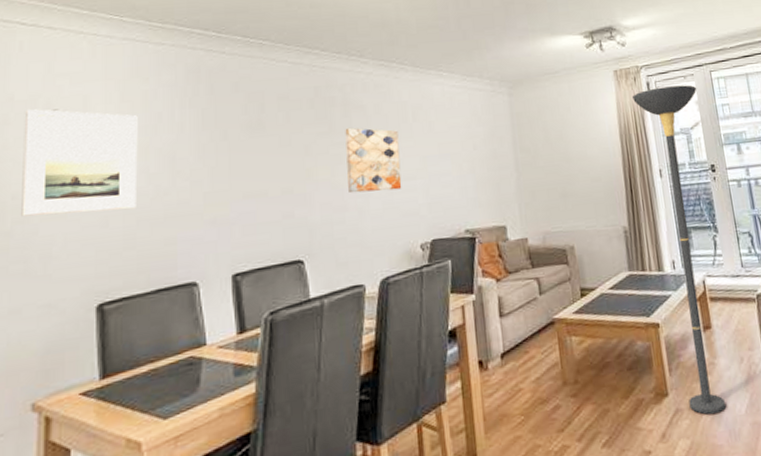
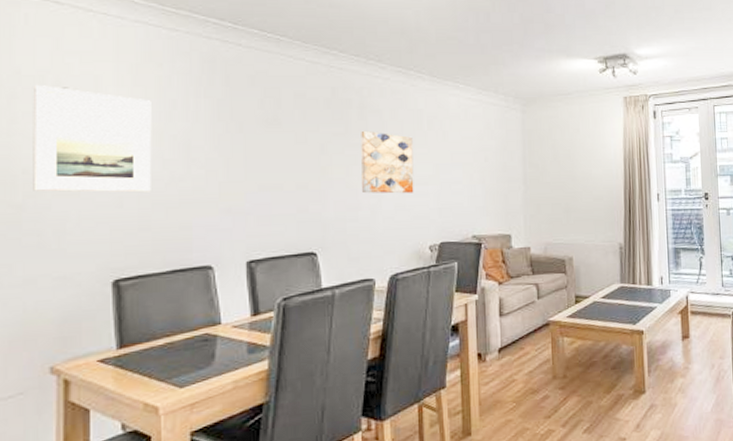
floor lamp: present [631,85,727,415] -> none [638,117,700,411]

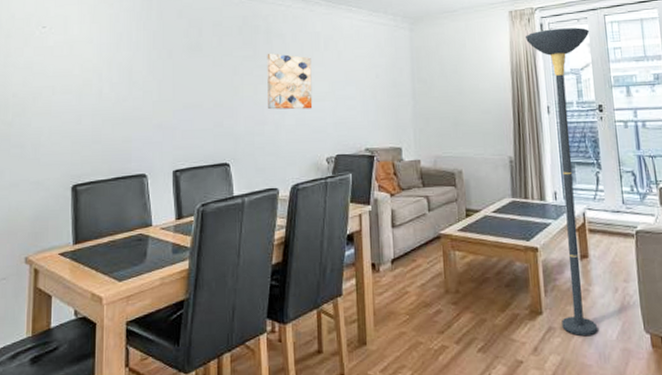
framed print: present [32,85,152,193] -> none [19,26,104,112]
floor lamp: none [638,117,700,411] -> present [525,27,598,337]

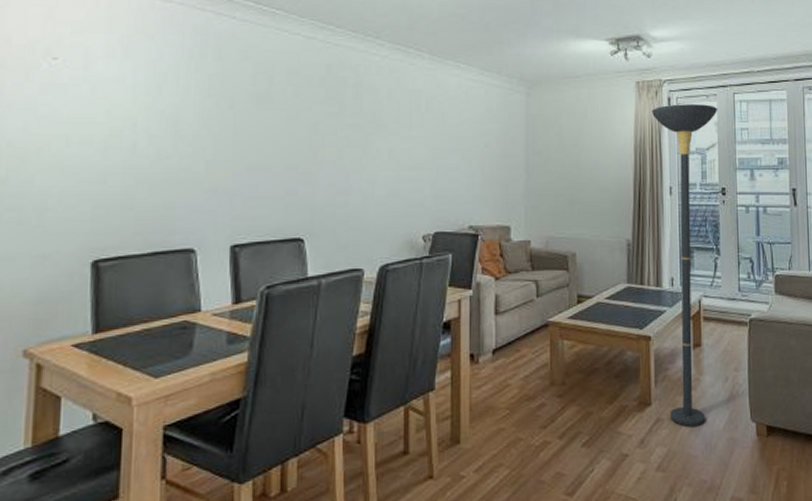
wall art: present [267,52,313,110] -> none [354,110,409,179]

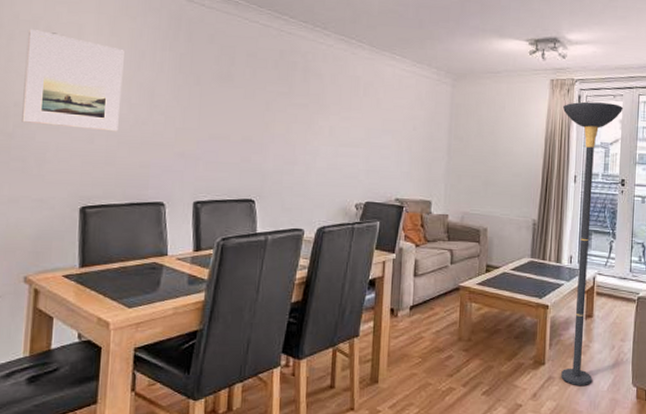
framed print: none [17,55,141,169] -> present [22,29,124,132]

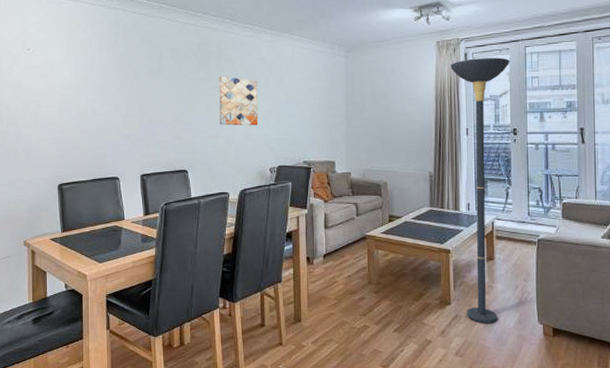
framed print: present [22,29,124,132] -> none [10,48,80,123]
wall art: none [300,92,349,154] -> present [219,75,258,126]

